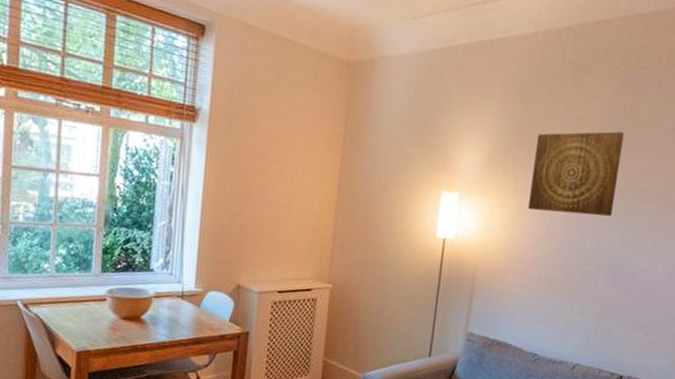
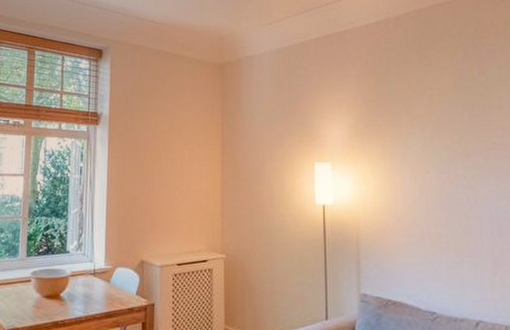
wall art: present [528,131,624,216] -> none [396,94,483,173]

